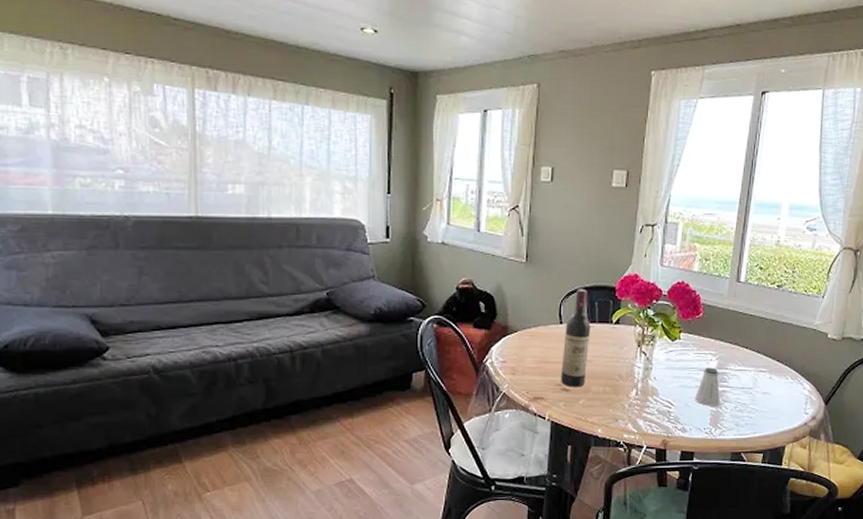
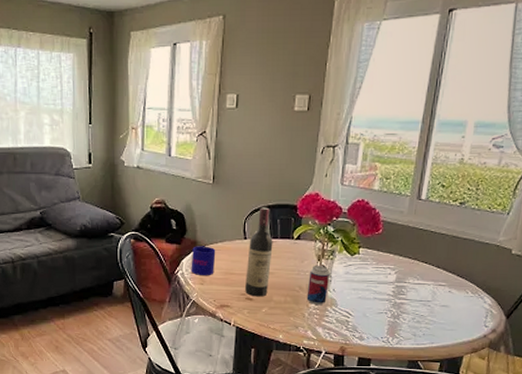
mug: none [501,331,529,365] -> present [191,246,216,276]
beverage can: none [626,352,651,395] -> present [306,266,330,305]
saltshaker: present [695,367,720,406] -> none [373,281,398,317]

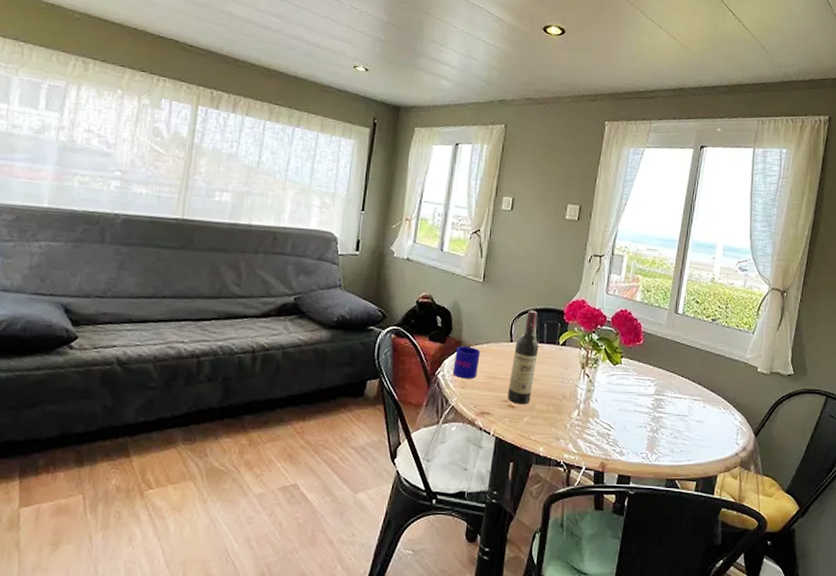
beverage can: present [306,266,330,305] -> none [569,374,593,415]

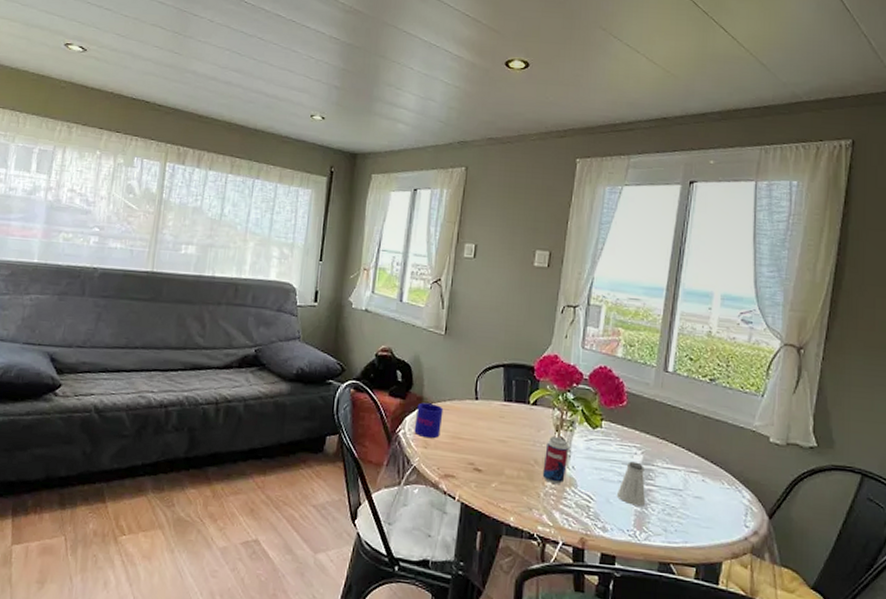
wine bottle: present [508,310,539,405] -> none [474,365,507,469]
beverage can: none [569,374,593,415] -> present [542,437,570,484]
saltshaker: none [633,393,657,431] -> present [617,461,646,506]

